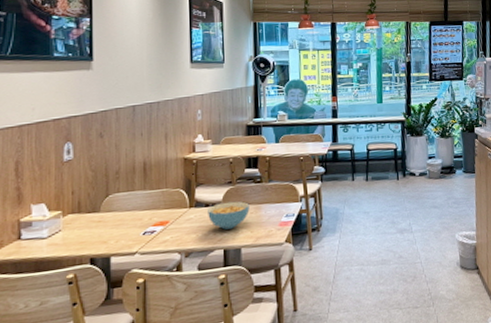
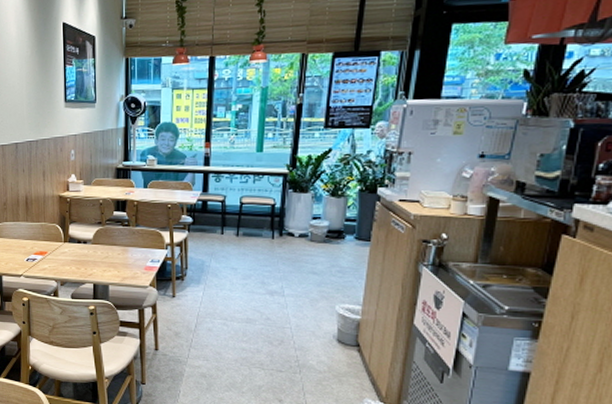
cereal bowl: present [208,201,250,230] -> none [80,241,117,266]

